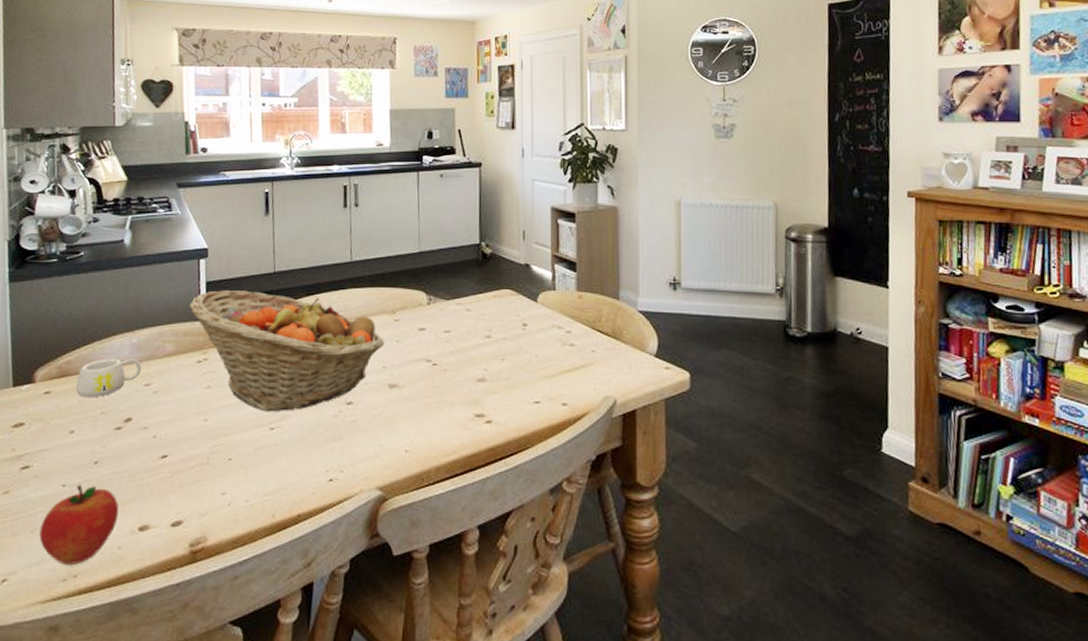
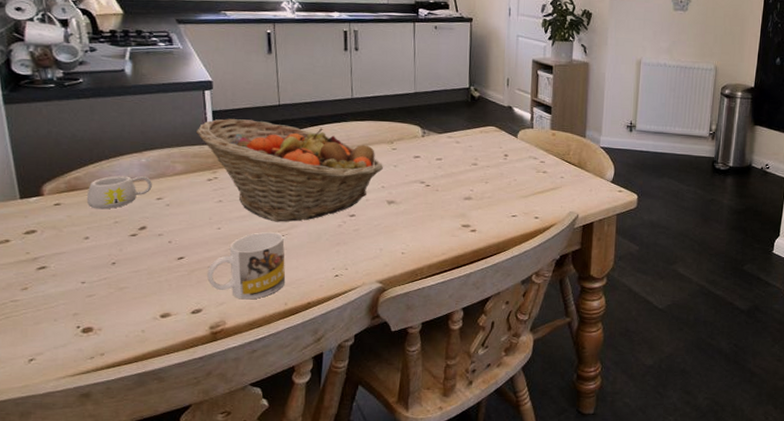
apple: present [39,484,119,566] -> none [63,281,140,346]
mug: none [190,423,274,510] -> present [207,231,286,300]

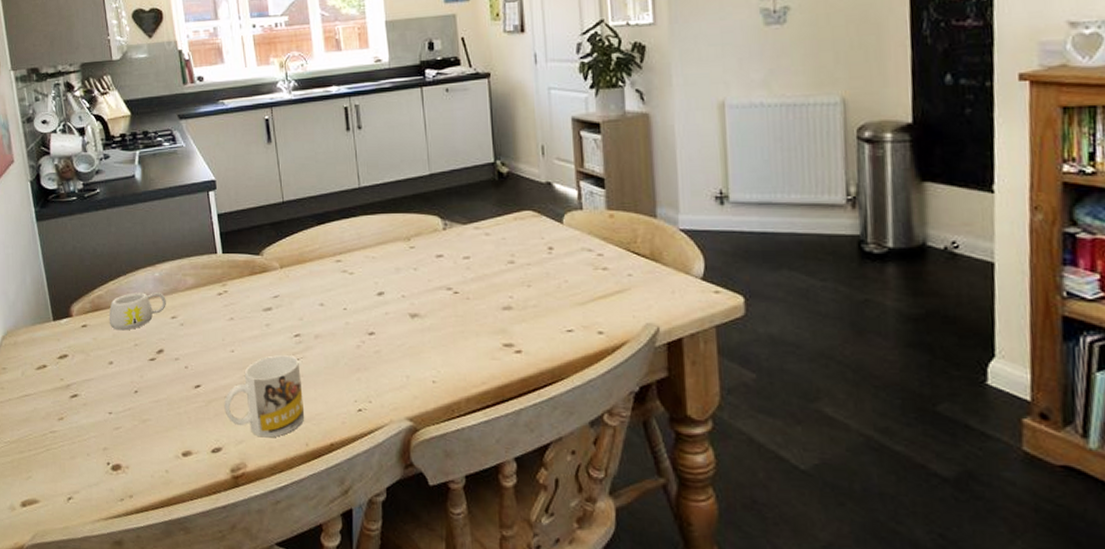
fruit basket: present [195,119,383,222] -> none [203,222,401,343]

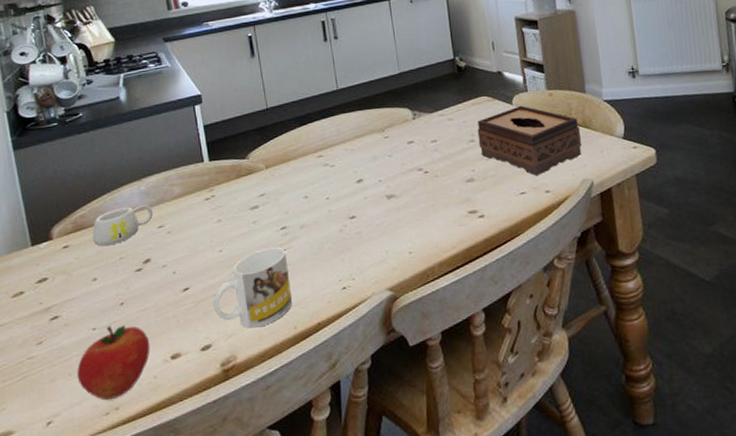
apple: none [95,412,163,487] -> present [77,325,150,401]
tissue box: none [518,225,647,312] -> present [477,105,581,176]

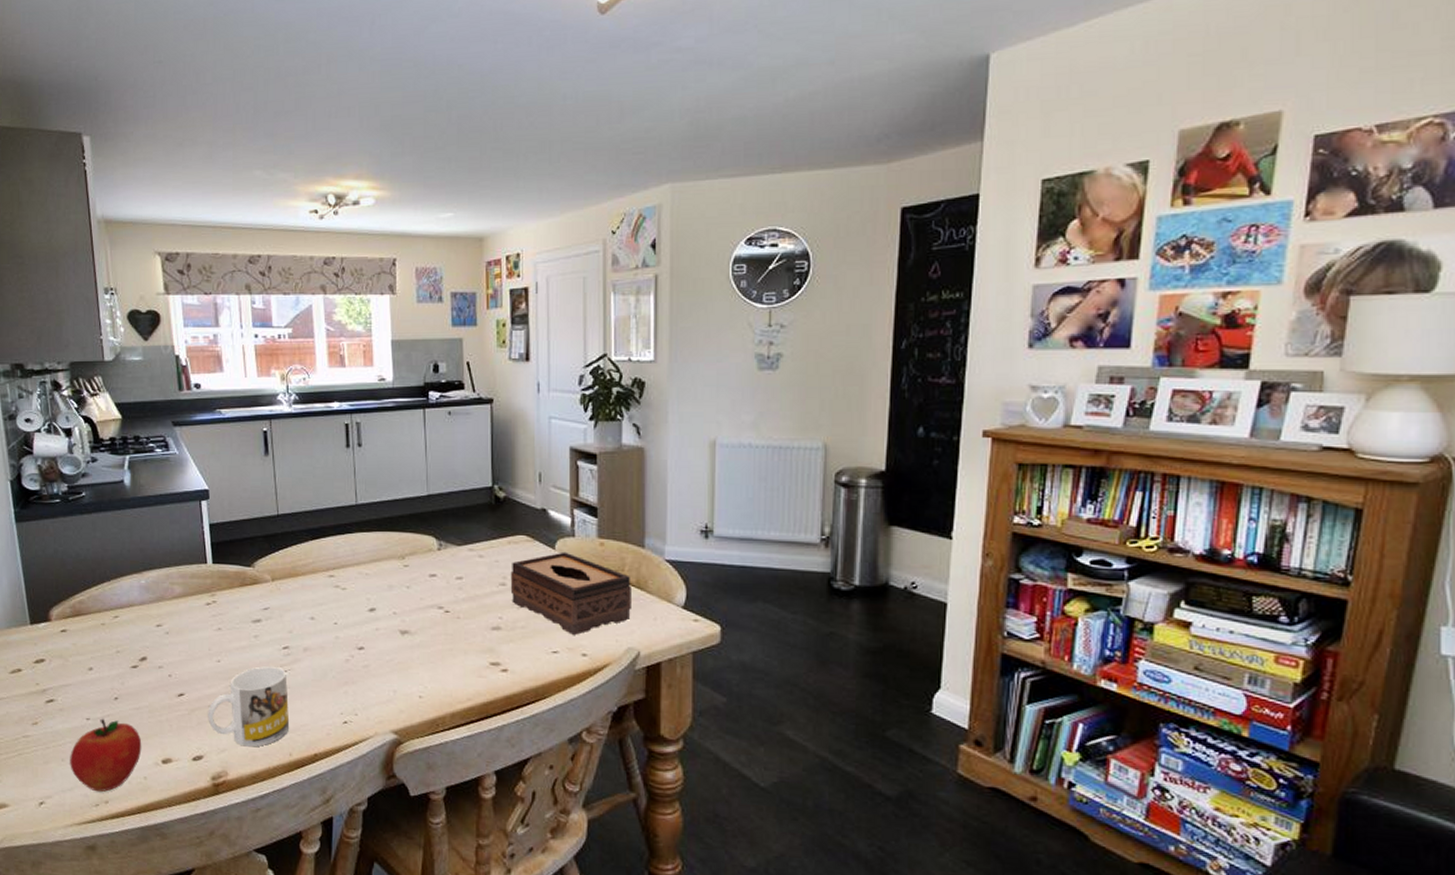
mug: present [92,204,153,247] -> none [90,599,152,637]

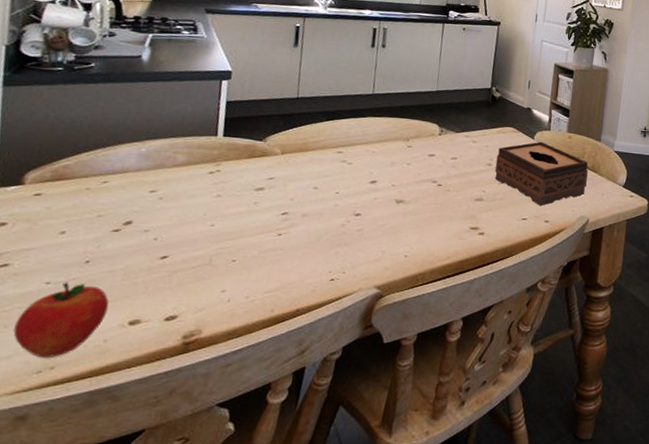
mug: present [208,665,290,747] -> none [189,229,281,305]

